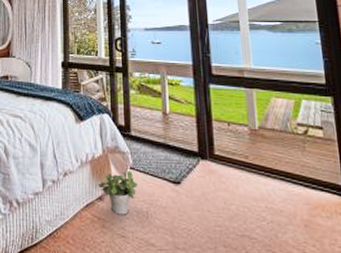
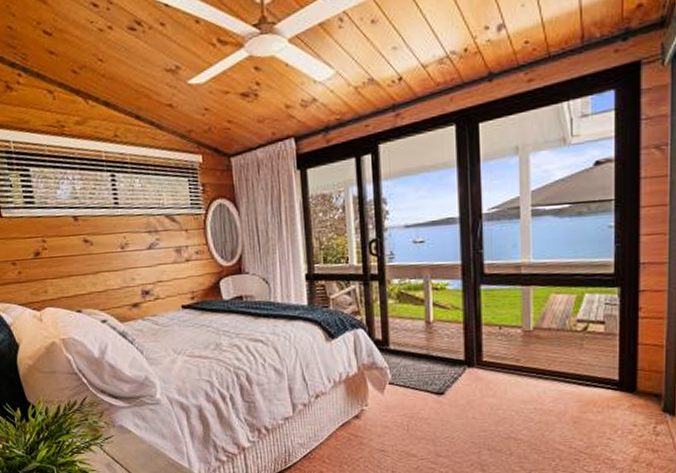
potted plant: present [98,170,139,215] -> none [353,386,398,431]

